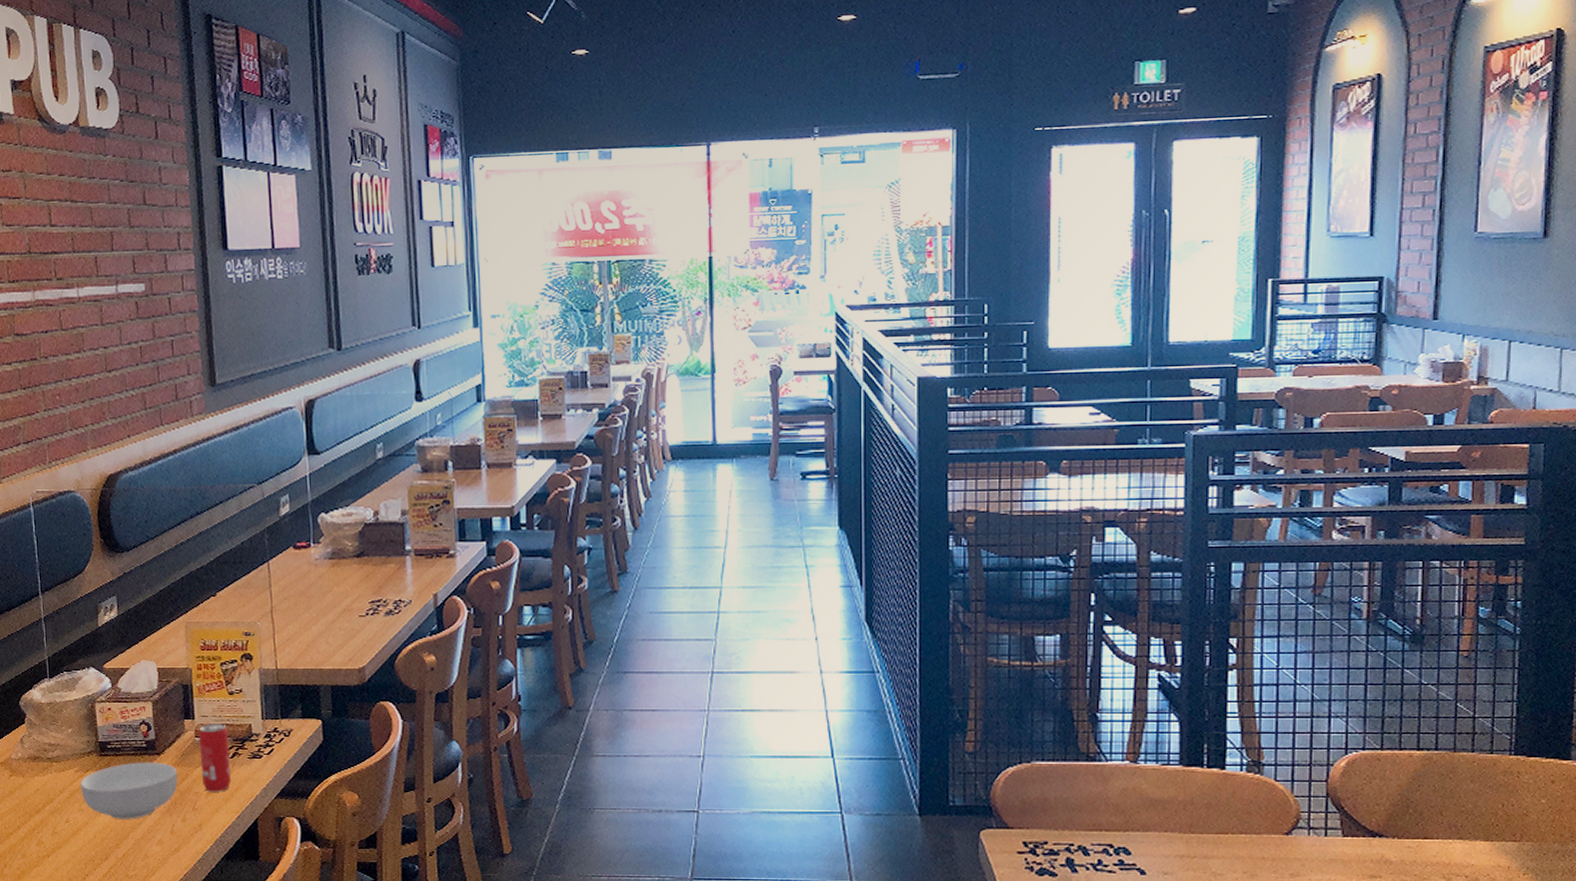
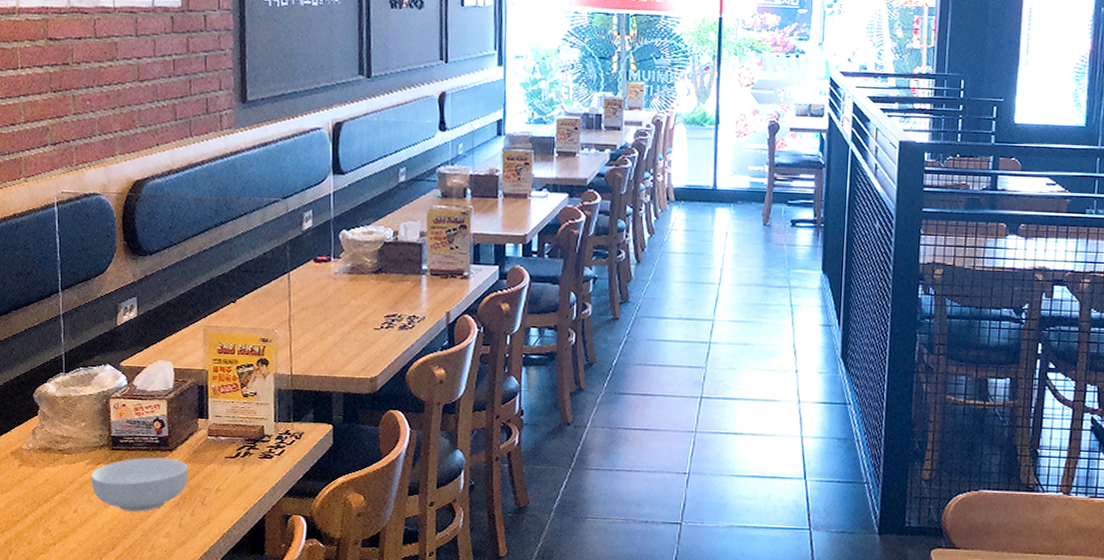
beverage can: present [198,723,232,792] -> none [211,423,242,489]

